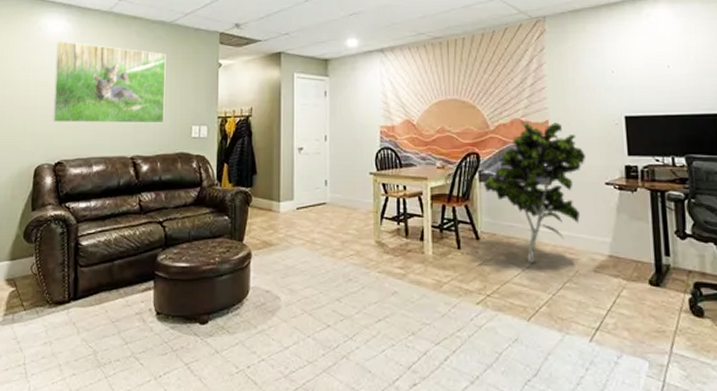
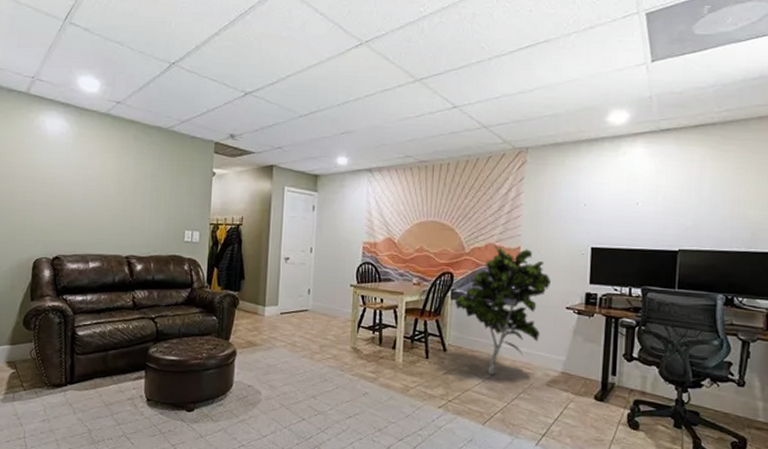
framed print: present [53,41,166,124] -> none [51,139,162,227]

